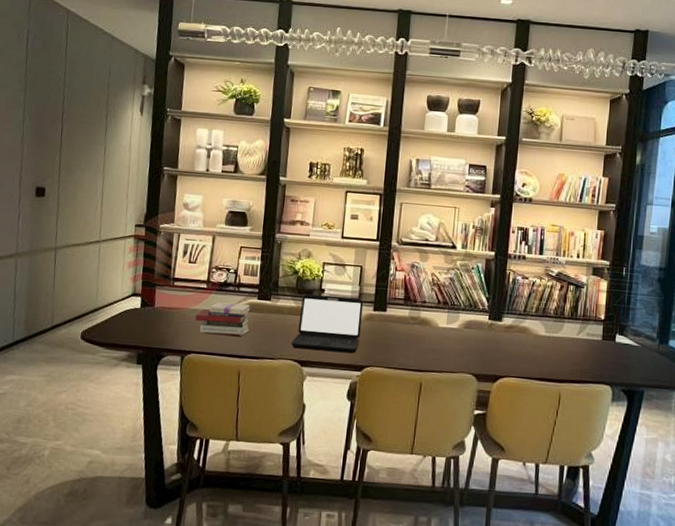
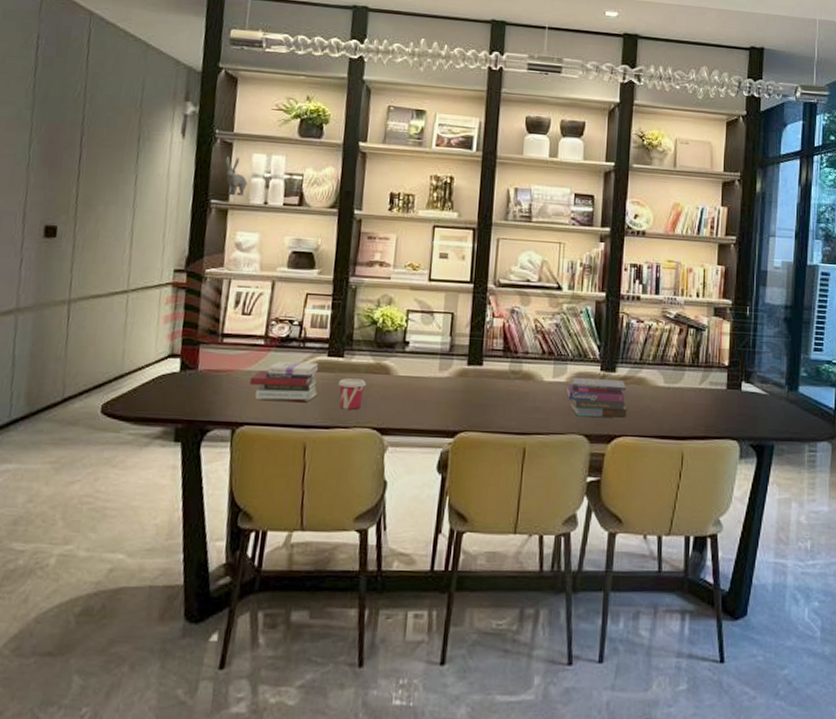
decorative figurine: none [175,130,193,165] -> present [225,155,248,197]
cup: none [266,318,289,345] -> present [338,378,366,410]
laptop: present [291,293,364,353] -> none [369,347,456,416]
books: none [457,324,512,361] -> present [566,376,627,418]

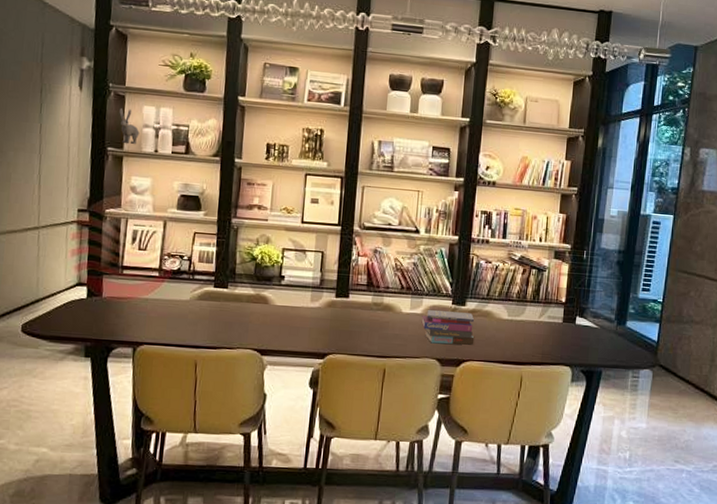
books: present [250,361,318,403] -> none [147,291,206,327]
cup: present [338,378,366,410] -> none [223,306,248,334]

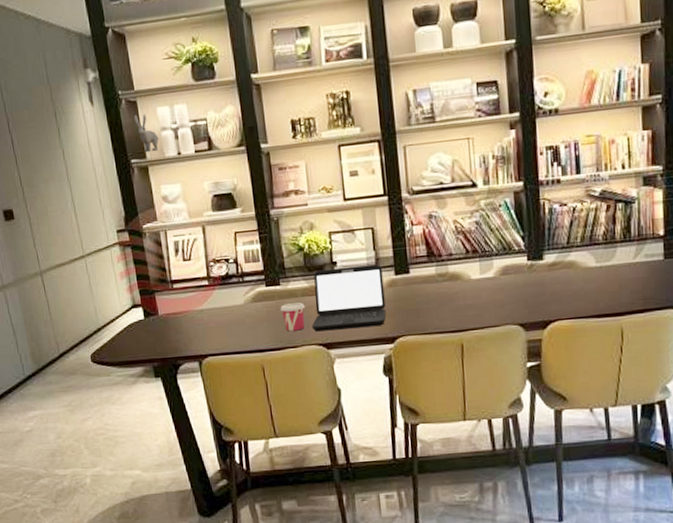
cup: none [223,306,248,334] -> present [280,302,305,332]
laptop: none [251,280,325,340] -> present [312,264,387,332]
books: present [421,309,475,345] -> none [494,267,560,308]

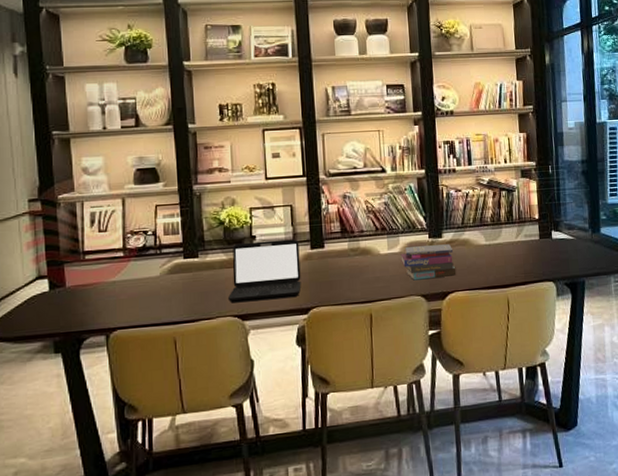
decorative figurine: present [134,114,159,153] -> none [60,88,85,126]
cup: present [280,302,305,332] -> none [197,274,222,303]
books: none [494,267,560,308] -> present [400,244,457,281]

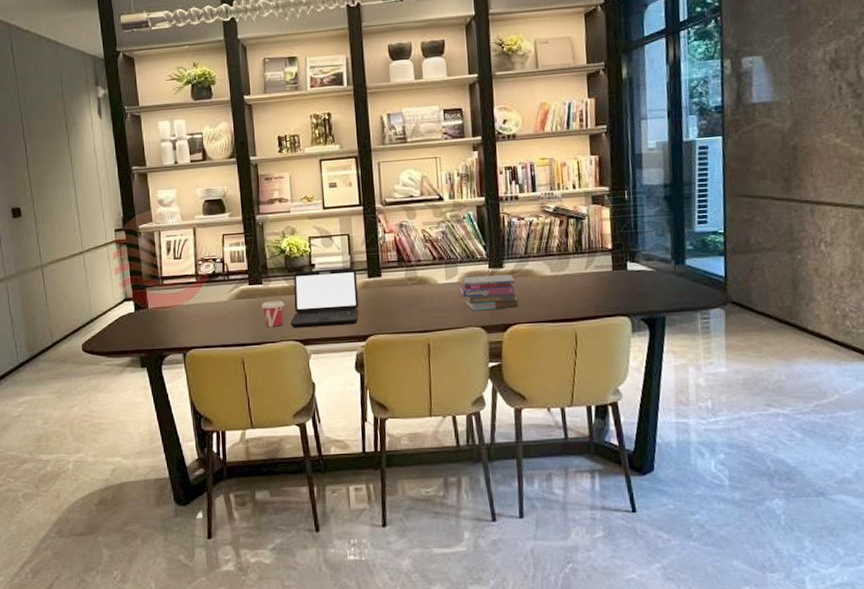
cup: none [197,274,222,303] -> present [261,301,284,327]

